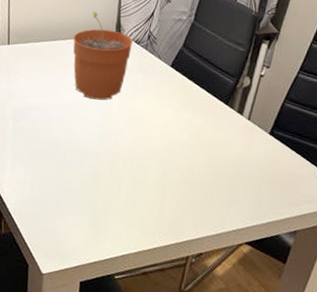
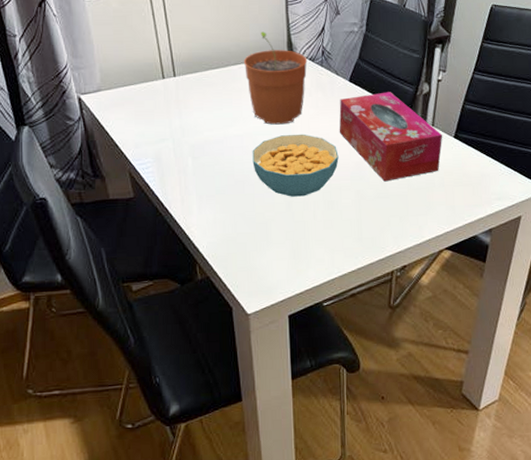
cereal bowl: none [67,110,151,171] -> present [252,134,339,197]
tissue box: none [154,81,258,168] -> present [339,92,443,182]

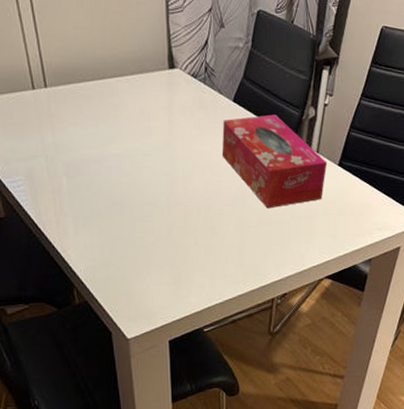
plant pot: present [243,31,308,125] -> none [120,42,190,145]
cereal bowl: present [252,134,339,197] -> none [131,155,221,221]

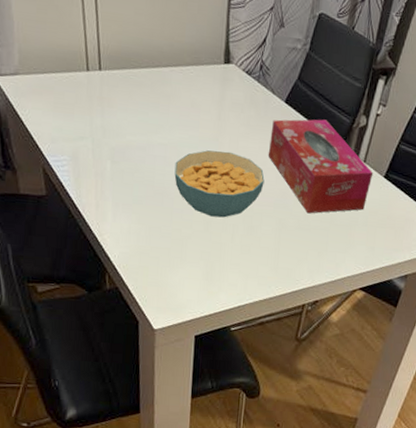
cereal bowl: none [131,155,221,221] -> present [174,150,265,218]

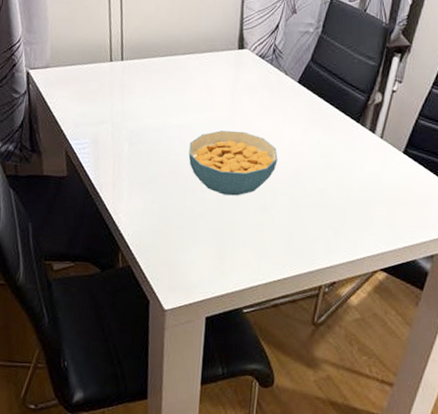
tissue box: present [268,119,374,214] -> none [281,97,391,191]

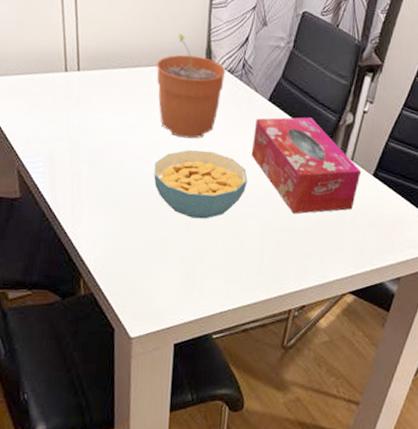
plant pot: none [192,23,258,120] -> present [156,33,226,139]
tissue box: none [281,97,391,191] -> present [251,117,362,214]

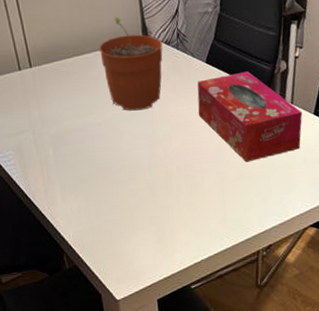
cereal bowl: present [153,150,248,219] -> none [112,118,199,182]

